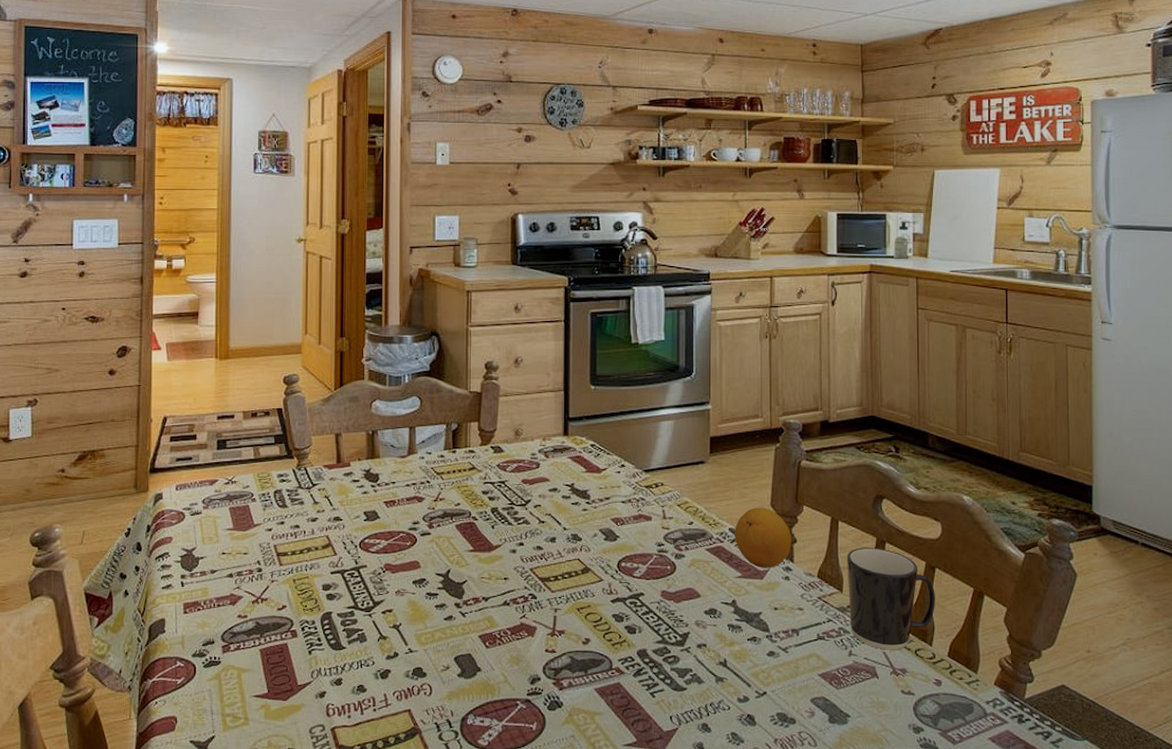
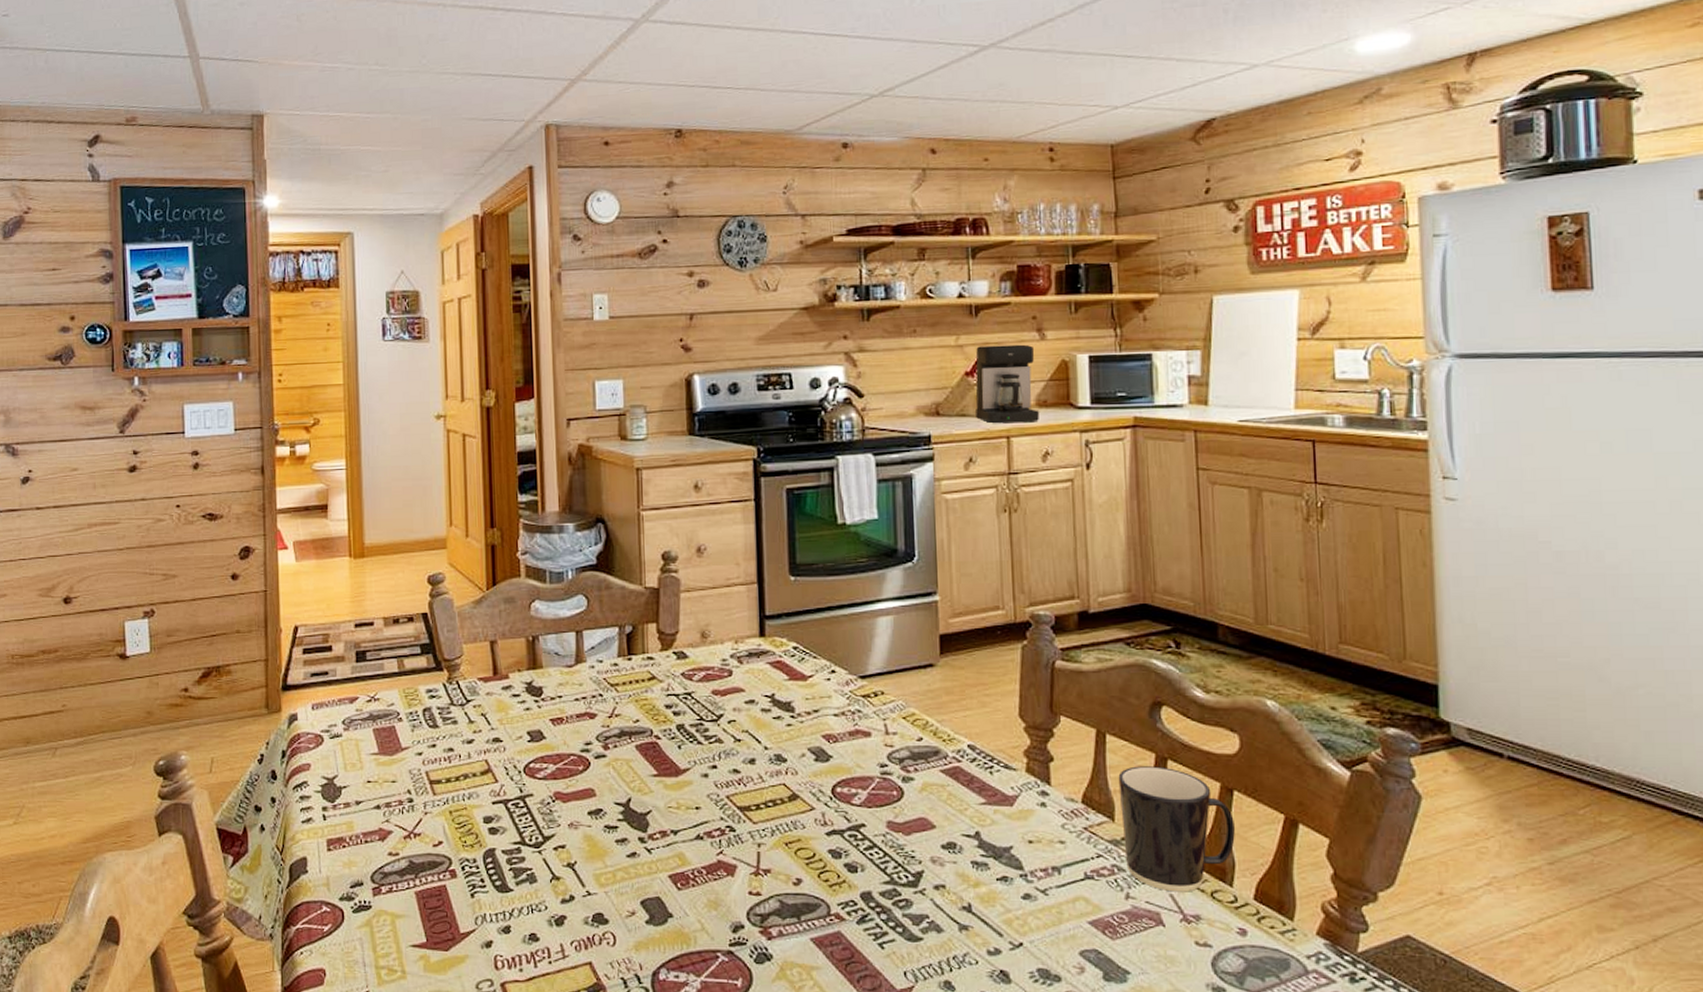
fruit: present [735,507,792,568] -> none [975,719,1048,793]
coffee maker: none [746,201,796,266] -> present [975,344,1039,424]
soap dispenser: present [894,221,912,259] -> none [1163,360,1188,408]

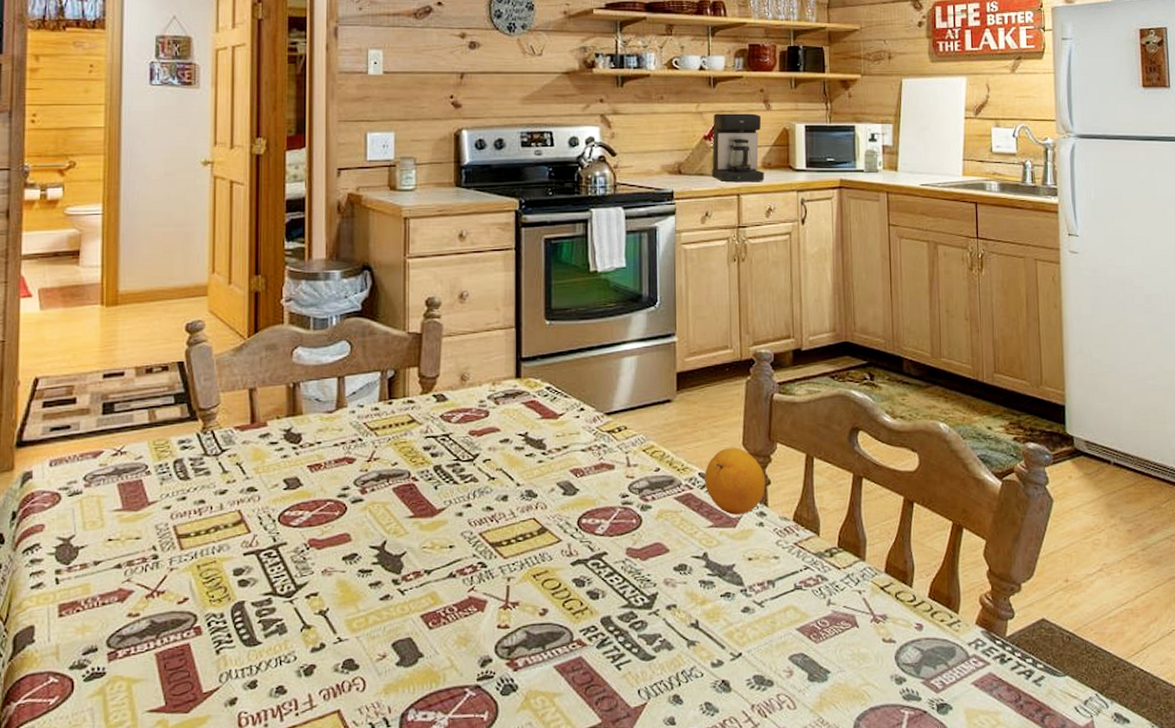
fruit: none [975,719,1048,793] -> present [705,447,766,515]
mug: present [1118,766,1235,892] -> none [823,484,914,596]
soap dispenser: none [1163,360,1188,408] -> present [863,132,882,173]

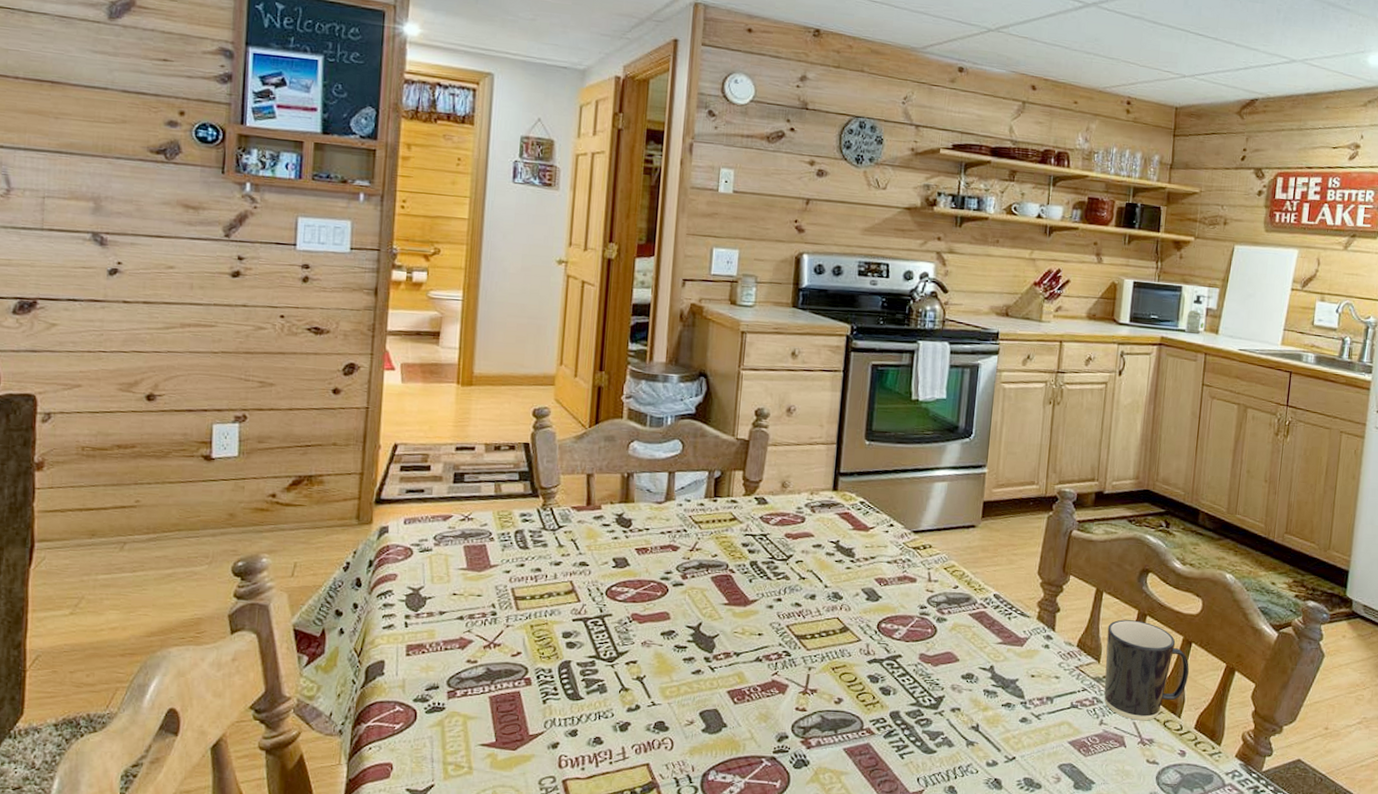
fruit: present [705,447,766,515] -> none [998,574,1056,636]
coffee maker: present [712,113,764,183] -> none [1038,261,1091,332]
mug: none [823,484,914,596] -> present [1104,619,1189,721]

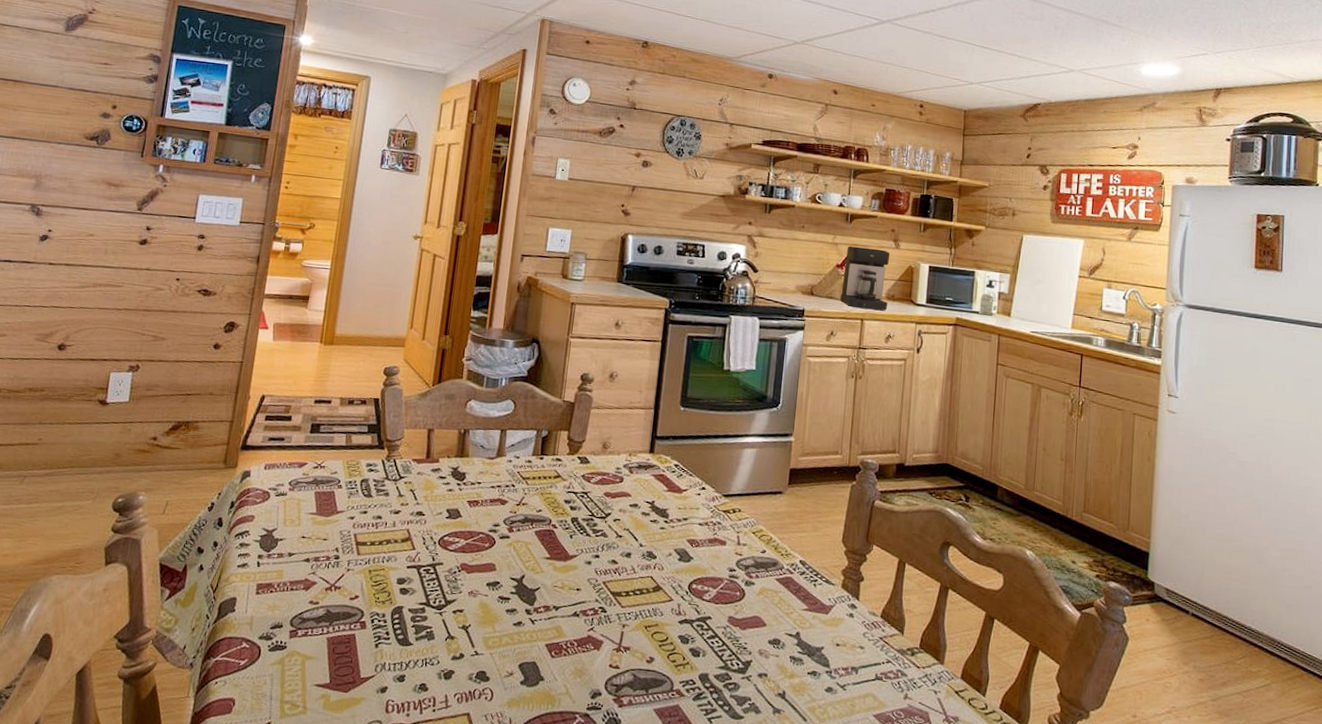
coffee maker: none [1038,261,1091,332] -> present [840,246,890,311]
mug: present [1104,619,1189,721] -> none [908,591,992,698]

